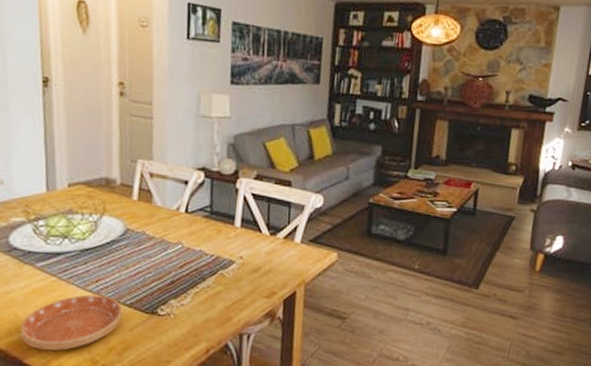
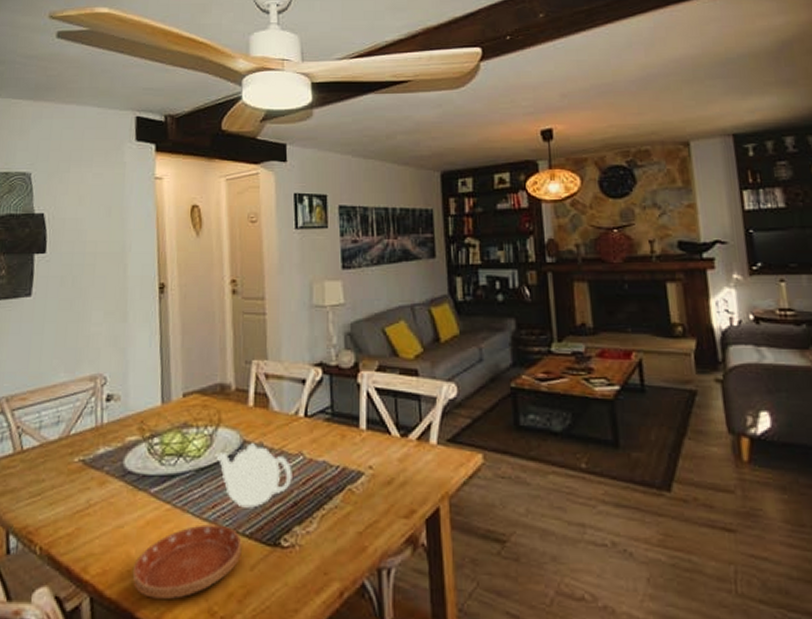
teapot: none [100,231,171,284] -> present [216,443,292,508]

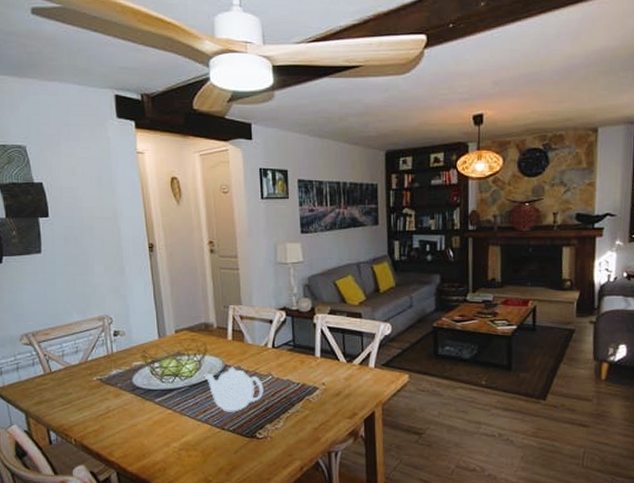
saucer: present [132,524,242,599] -> none [146,423,227,472]

